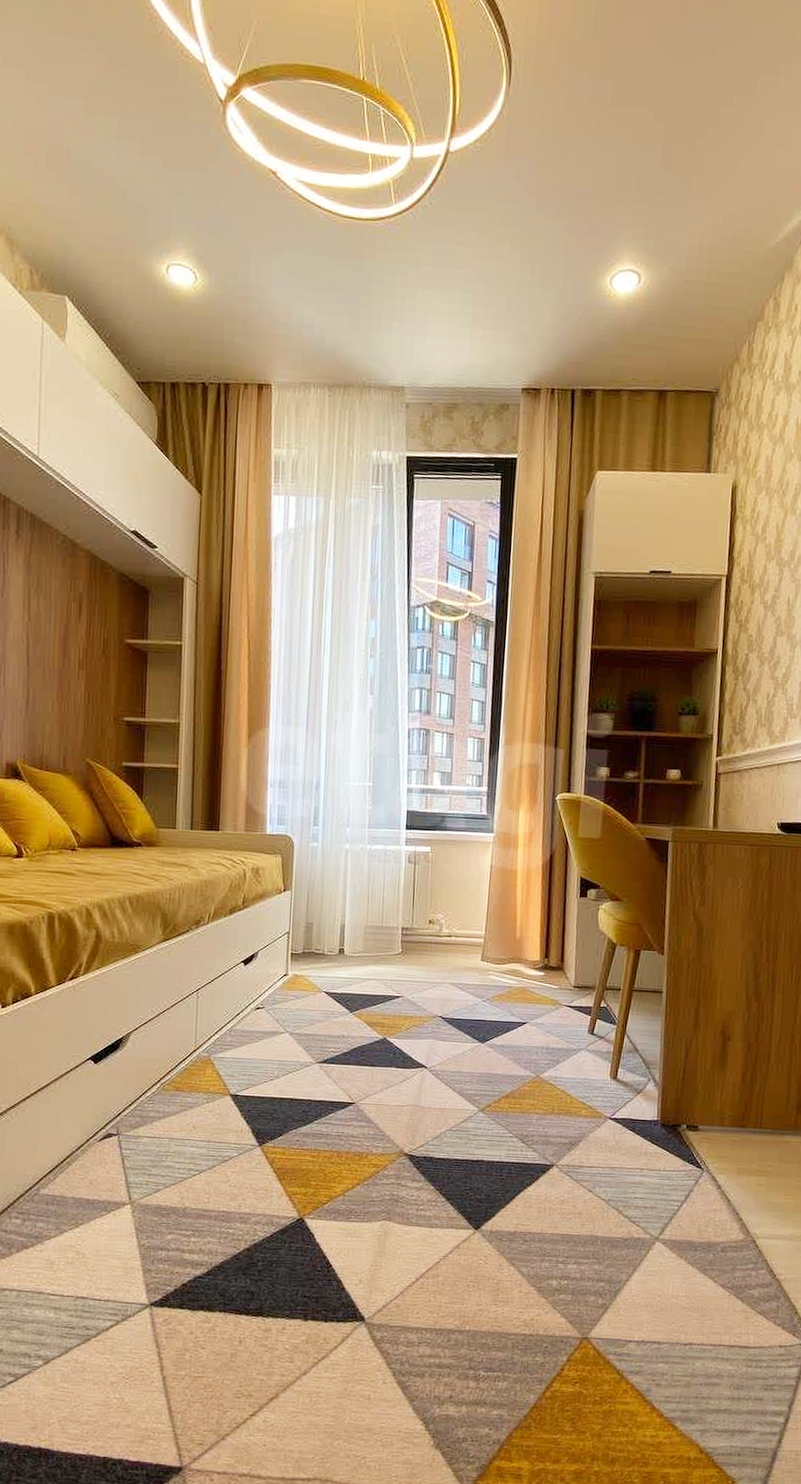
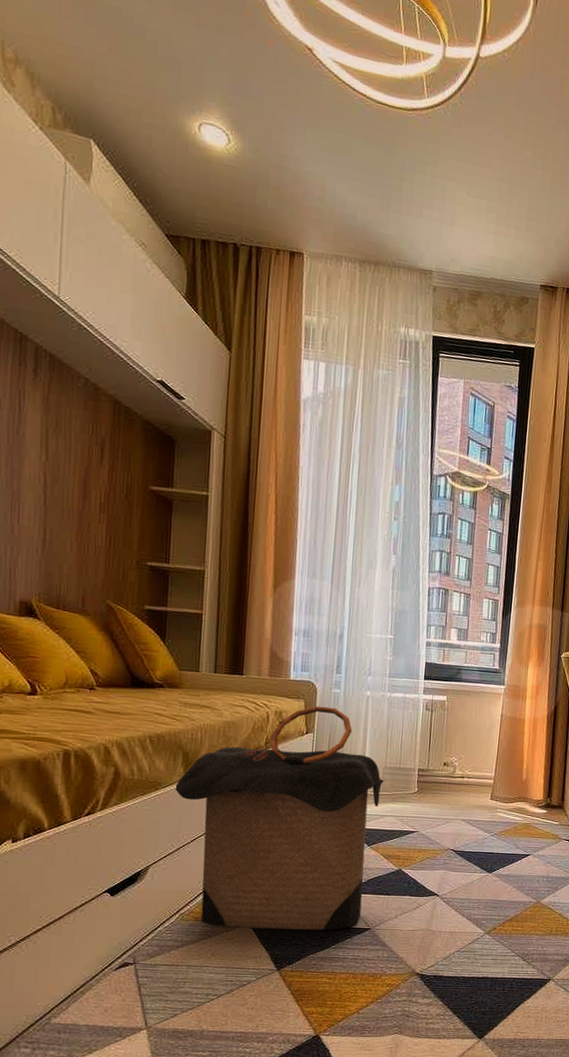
laundry hamper: none [154,861,367,1104] -> present [175,706,385,930]

